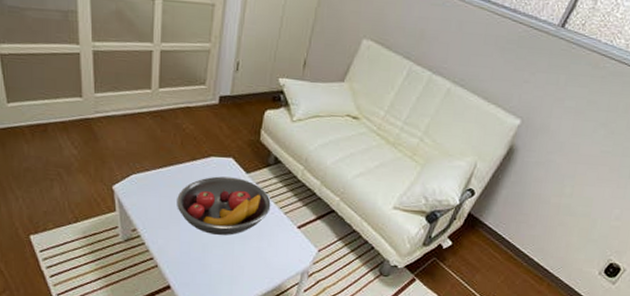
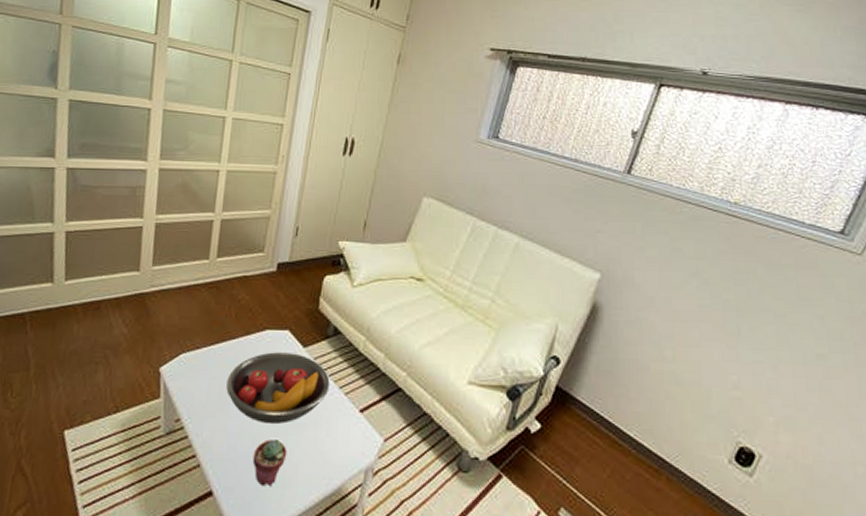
potted succulent: none [204,247,234,283] -> present [252,439,287,487]

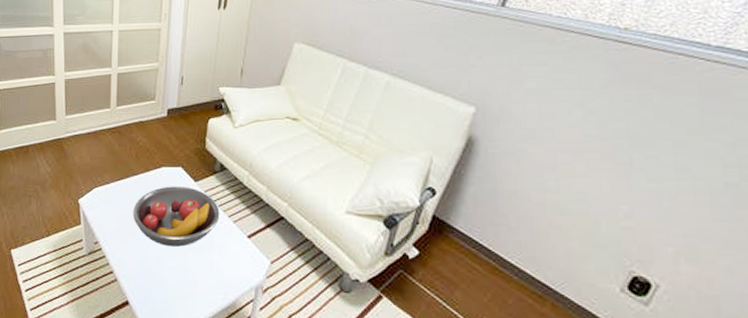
potted succulent: present [252,439,287,487] -> none [159,260,187,299]

